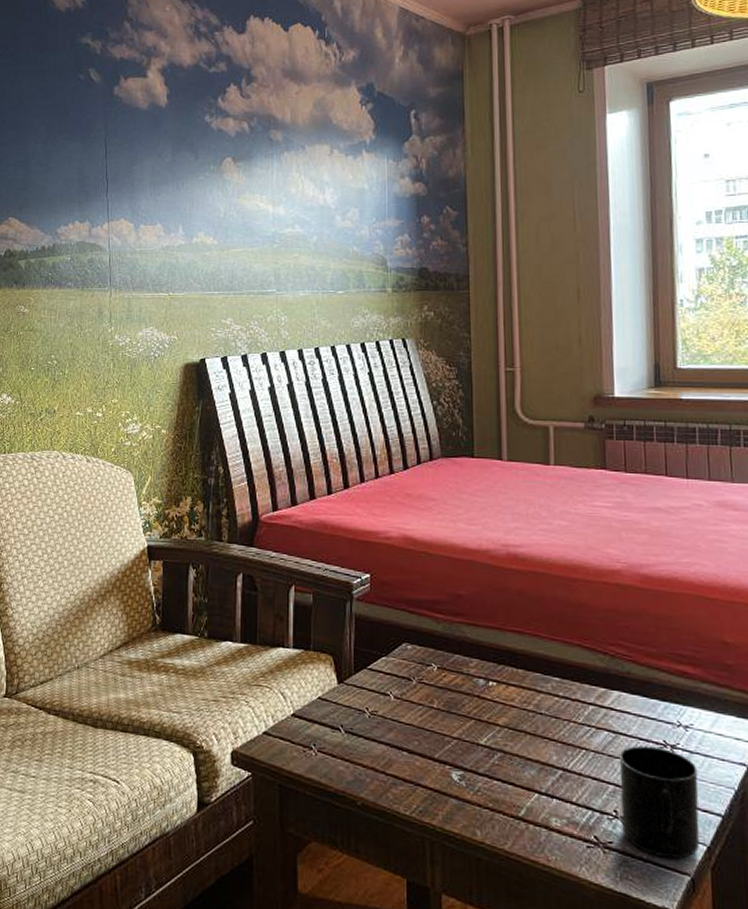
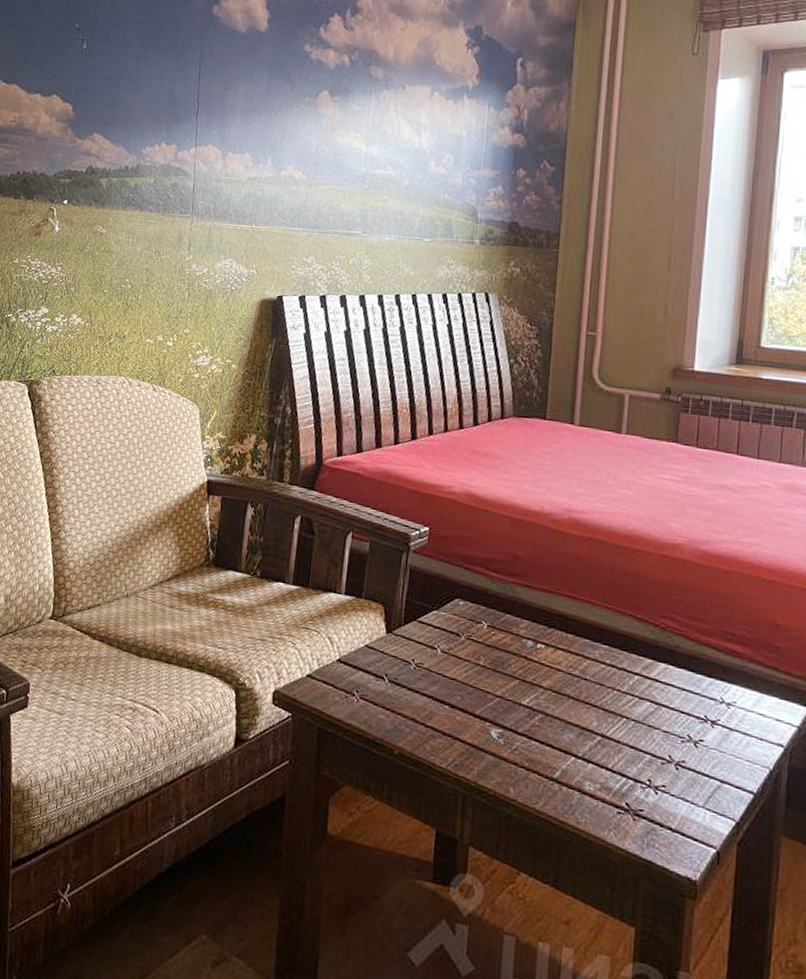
mug: present [619,745,700,860] -> none [654,718,735,832]

